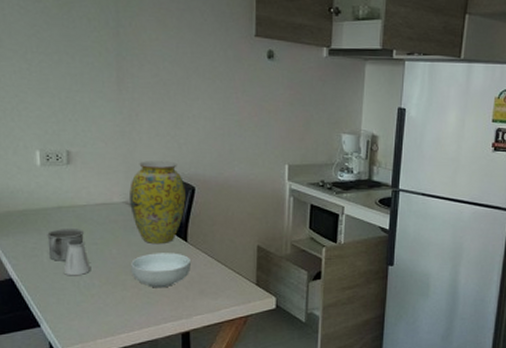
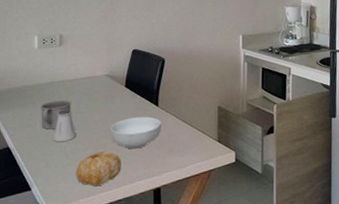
fruit: none [92,289,145,327] -> present [76,151,121,187]
vase: present [129,161,186,243] -> none [110,38,157,110]

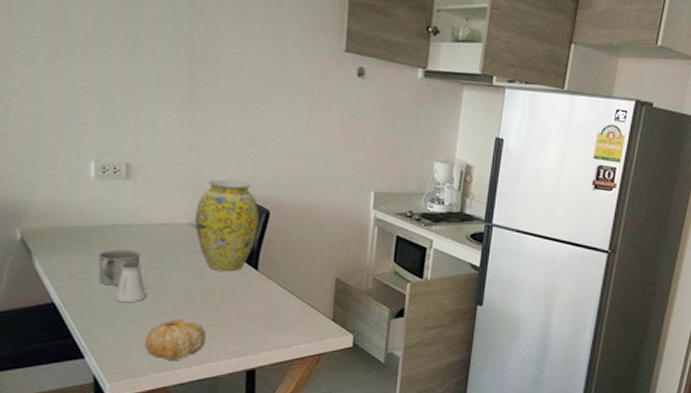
vase: none [110,38,157,110] -> present [196,179,259,271]
cereal bowl: present [110,116,161,149] -> none [193,281,260,320]

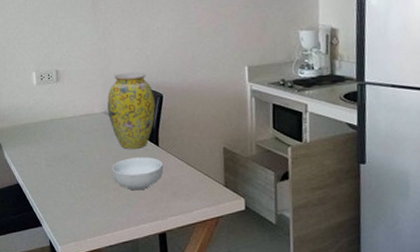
mug: present [98,249,140,286] -> none [44,138,73,168]
saltshaker: present [114,261,147,303] -> none [57,147,80,181]
fruit: present [145,319,206,361] -> none [81,192,125,227]
cereal bowl: none [193,281,260,320] -> present [112,157,163,191]

